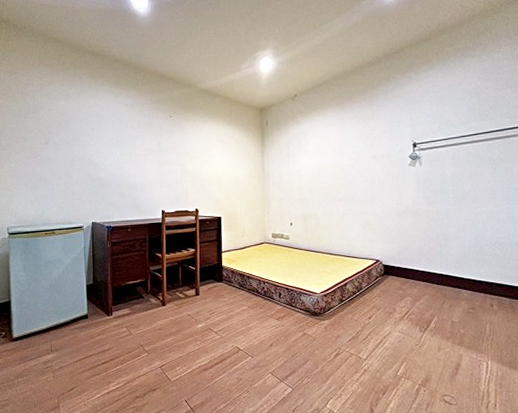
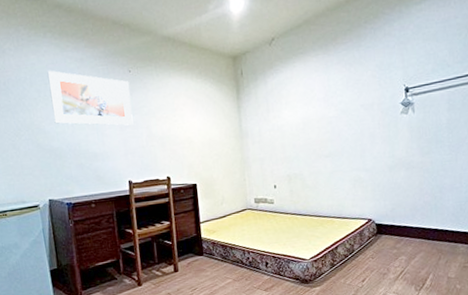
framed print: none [102,112,170,162] -> present [48,70,134,126]

